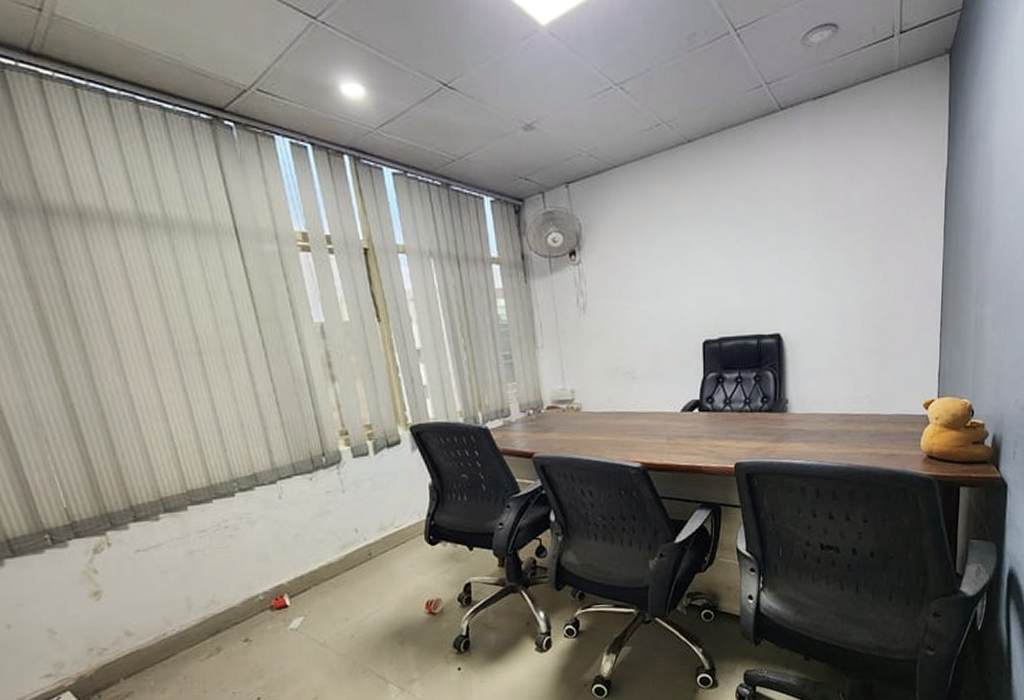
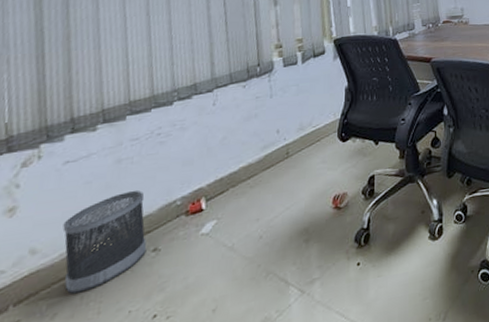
wastebasket: none [150,582,238,673] -> present [62,189,147,294]

